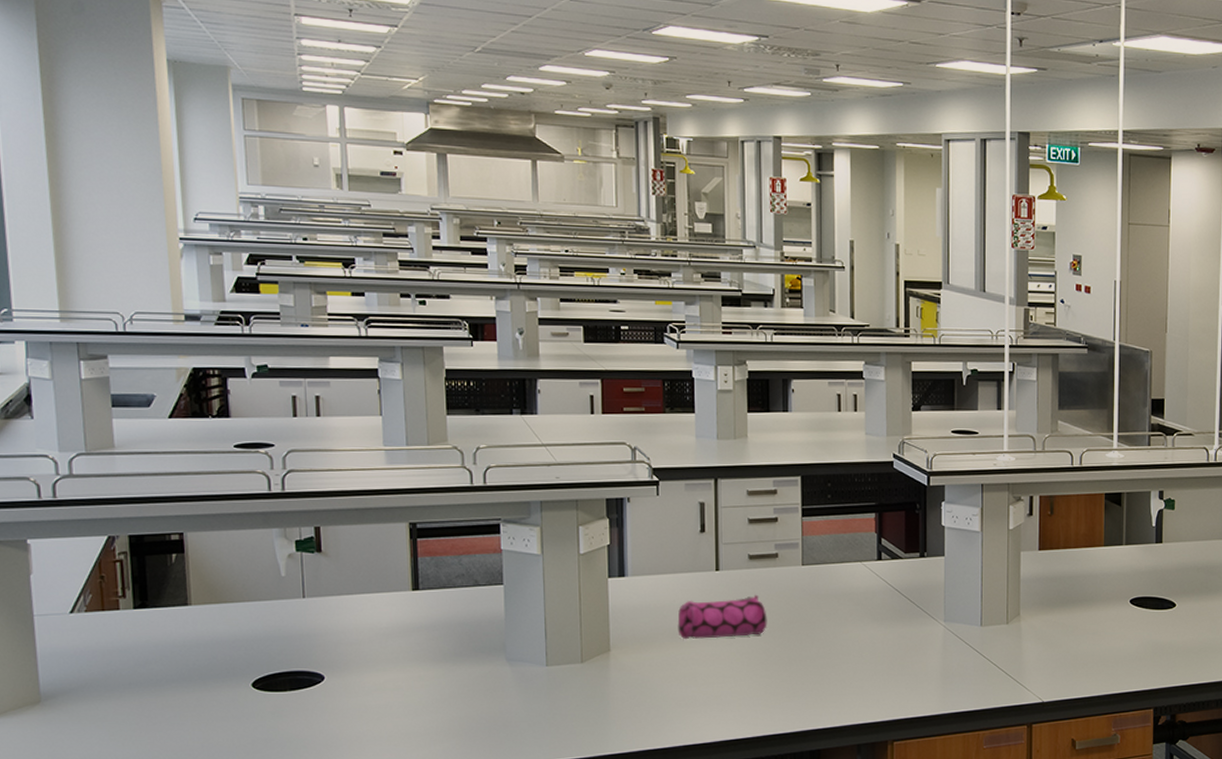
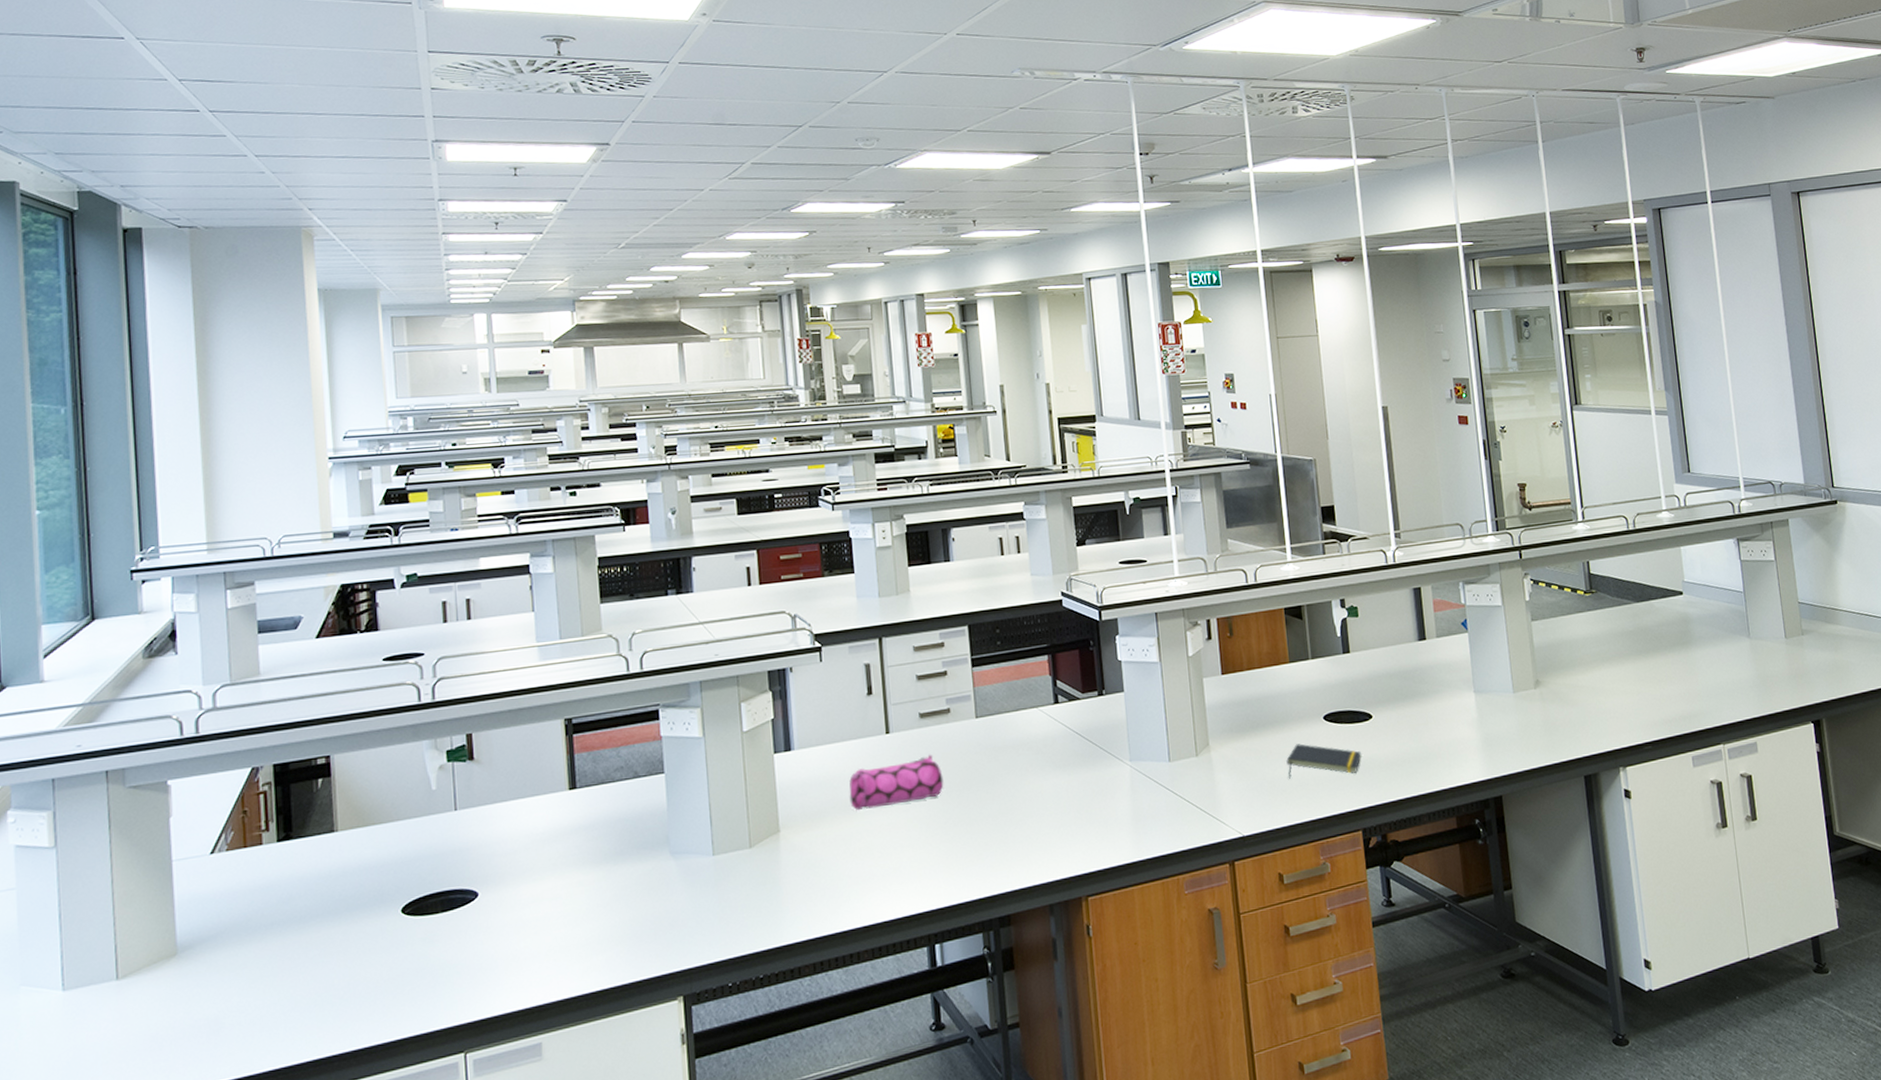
notepad: none [1090,623,1161,656] -> present [1286,743,1361,779]

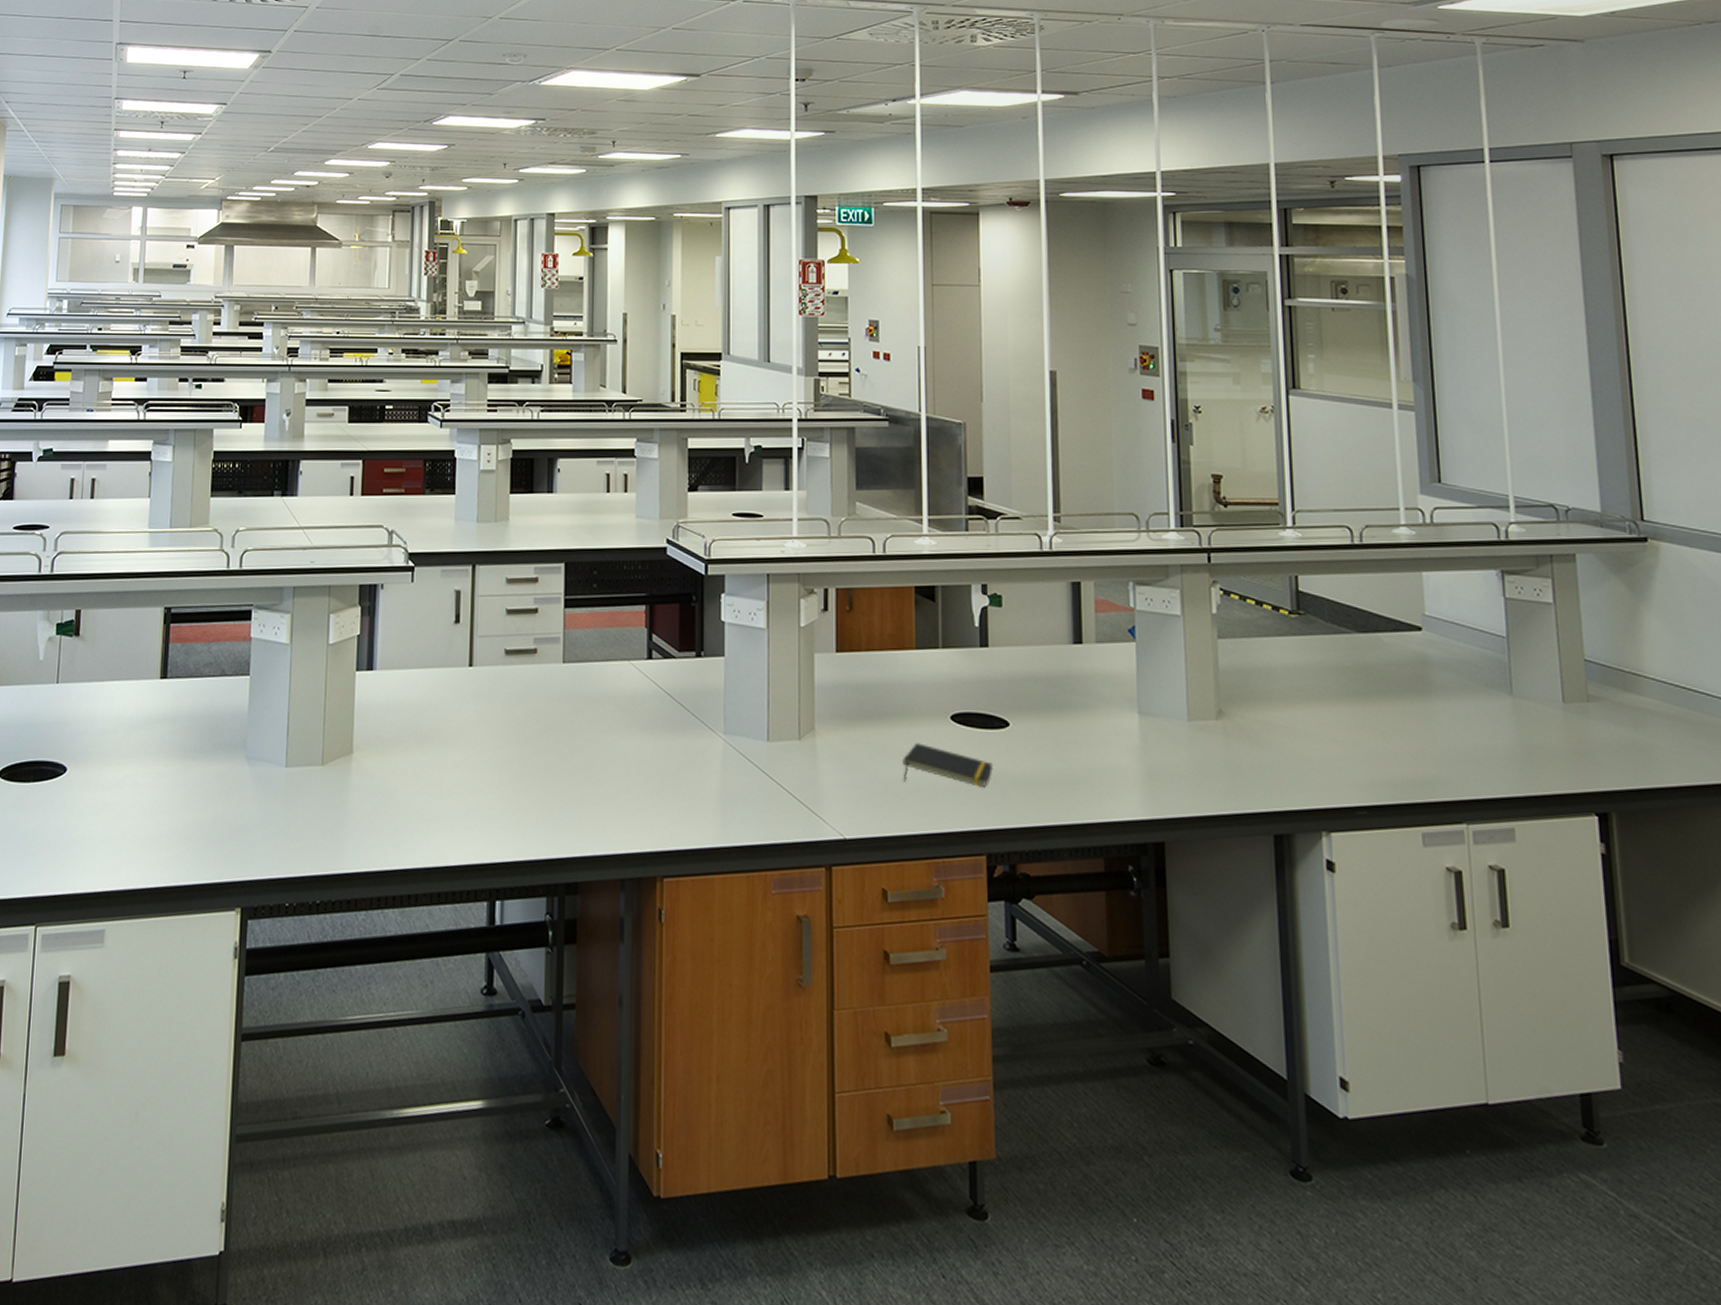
pencil case: present [849,754,944,811] -> none [425,694,523,744]

